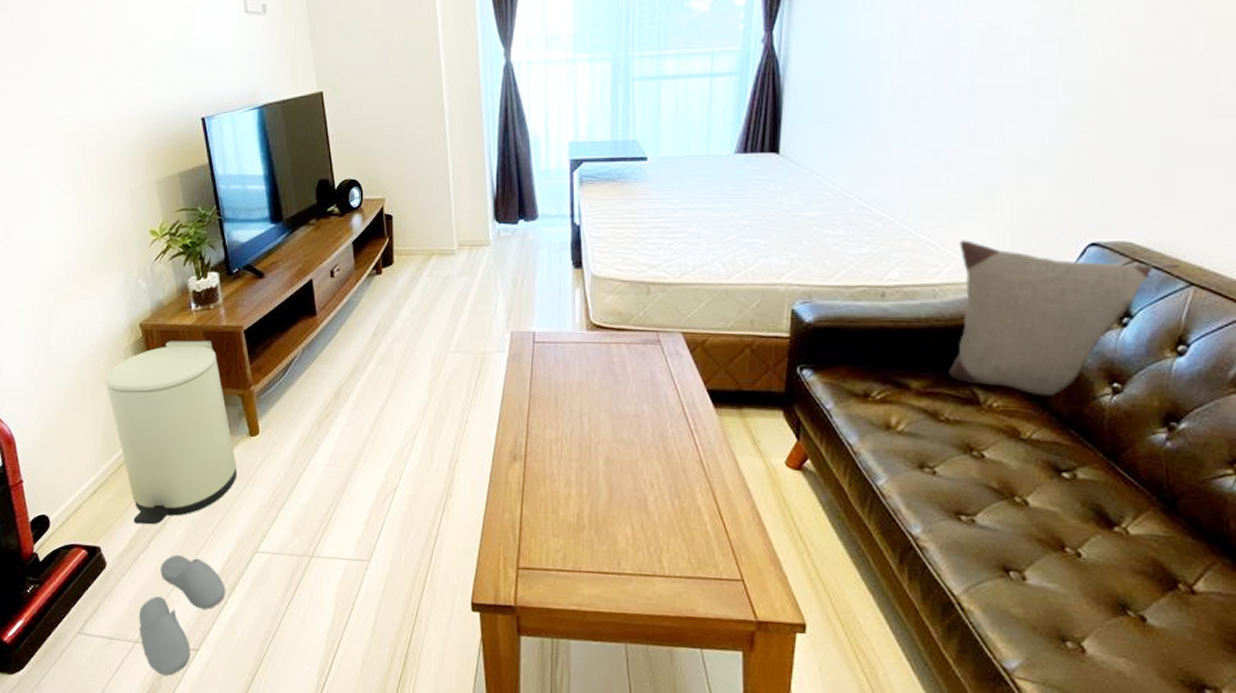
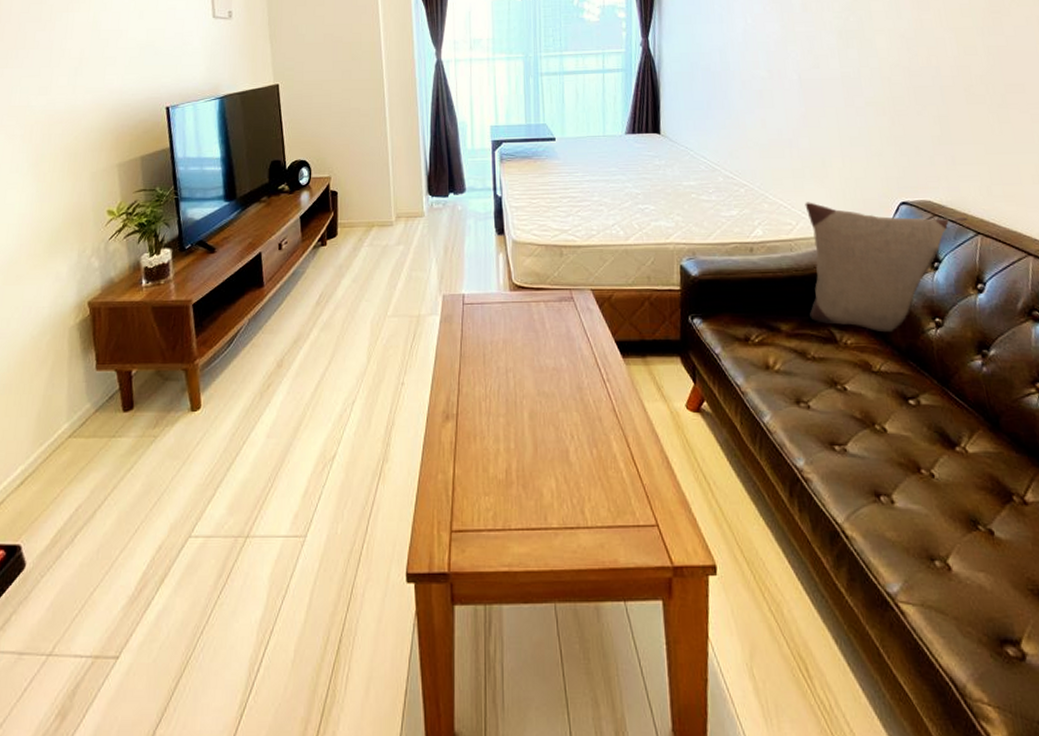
pedal bin: present [105,340,236,525] -> none [46,316,175,516]
slippers: present [140,555,226,676] -> none [54,548,155,693]

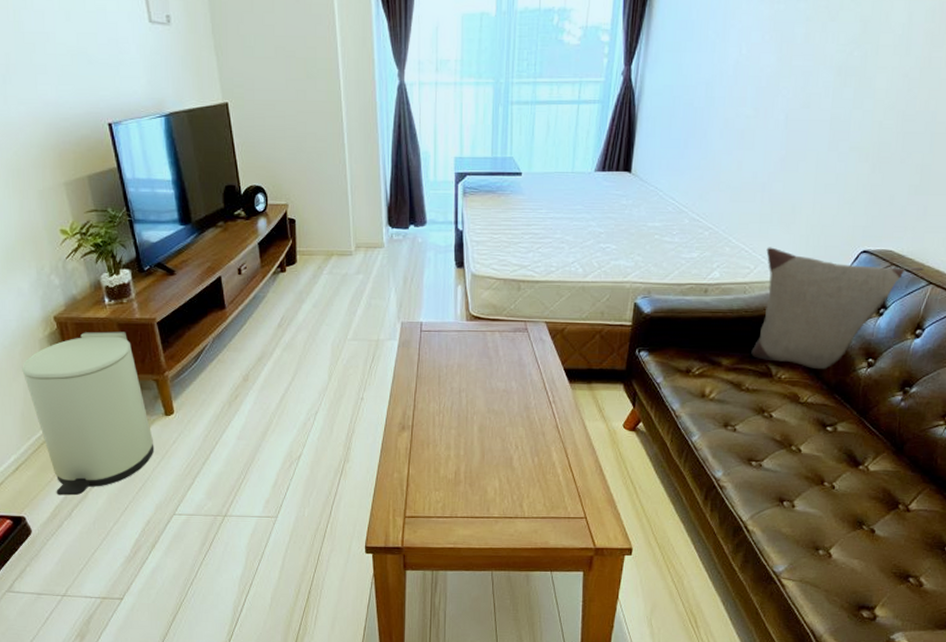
pedal bin: none [46,316,175,516] -> present [22,331,153,496]

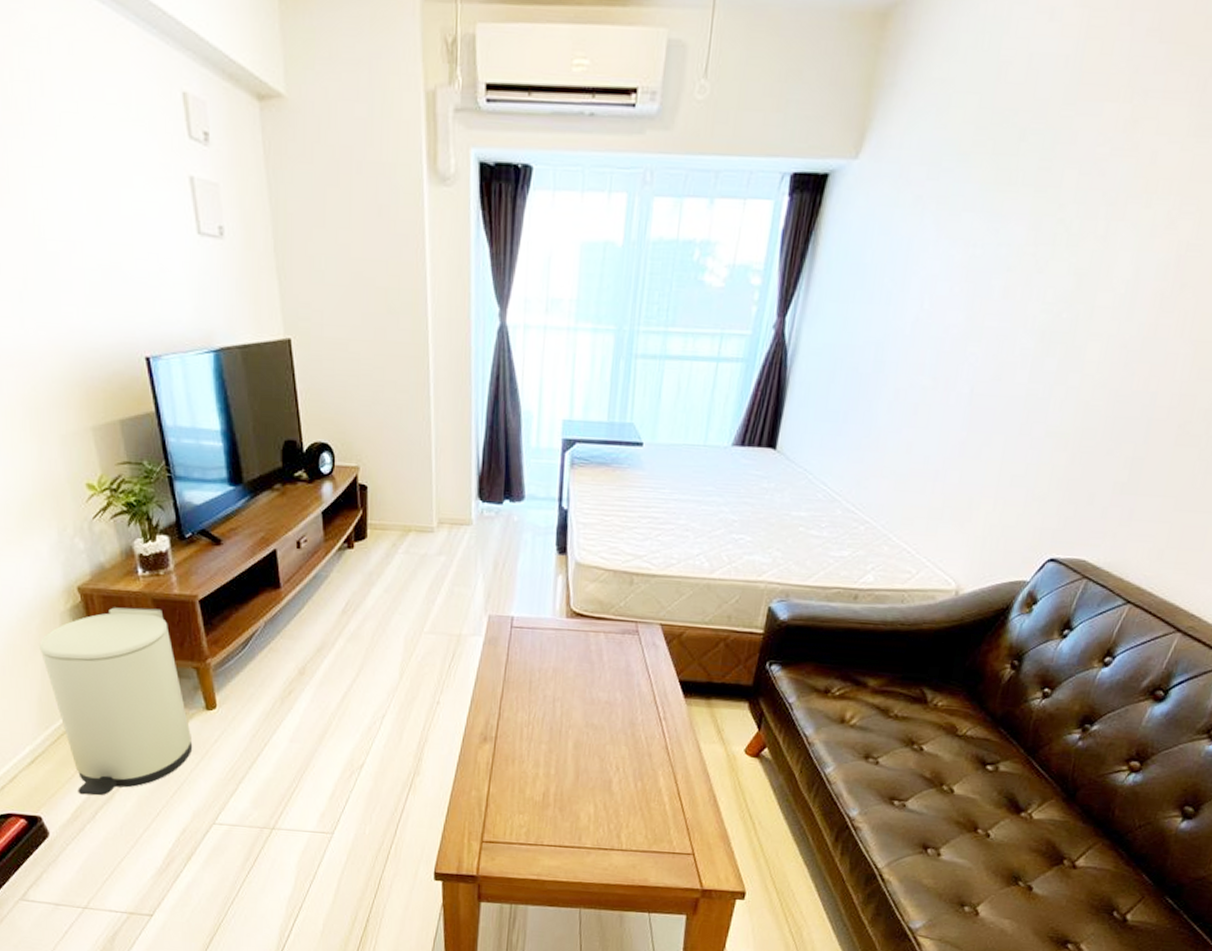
pillow: present [751,247,925,371] -> none [904,548,1124,700]

